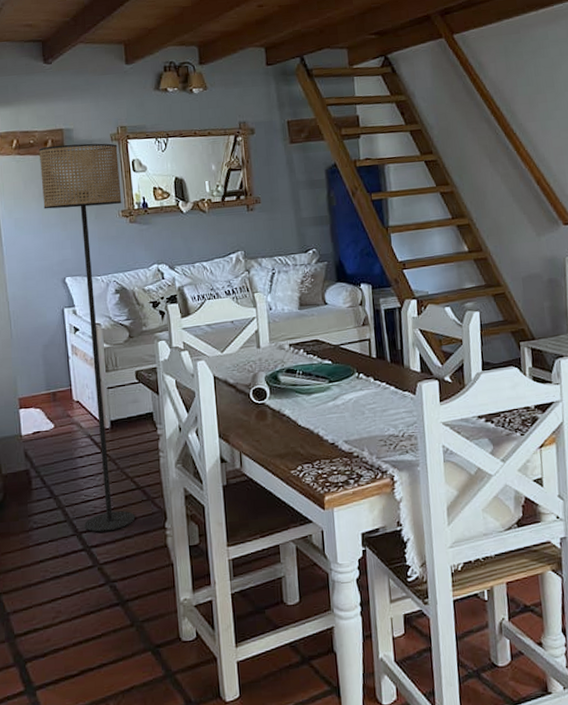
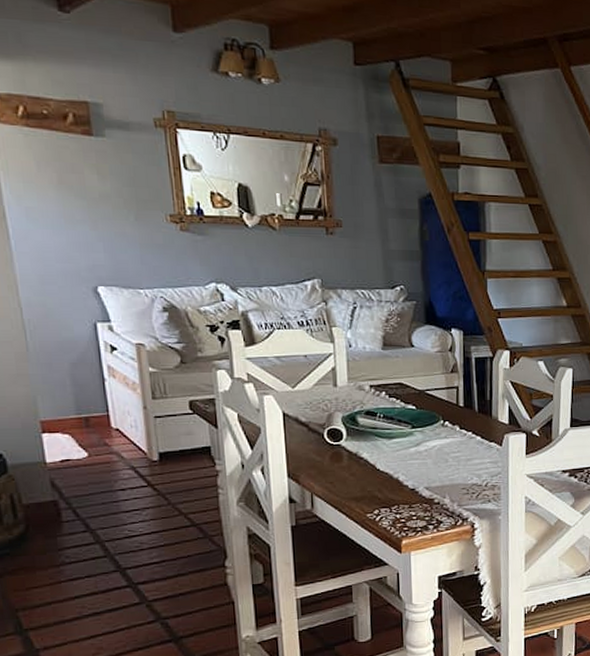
floor lamp: present [38,143,136,533] -> none [55,121,190,569]

